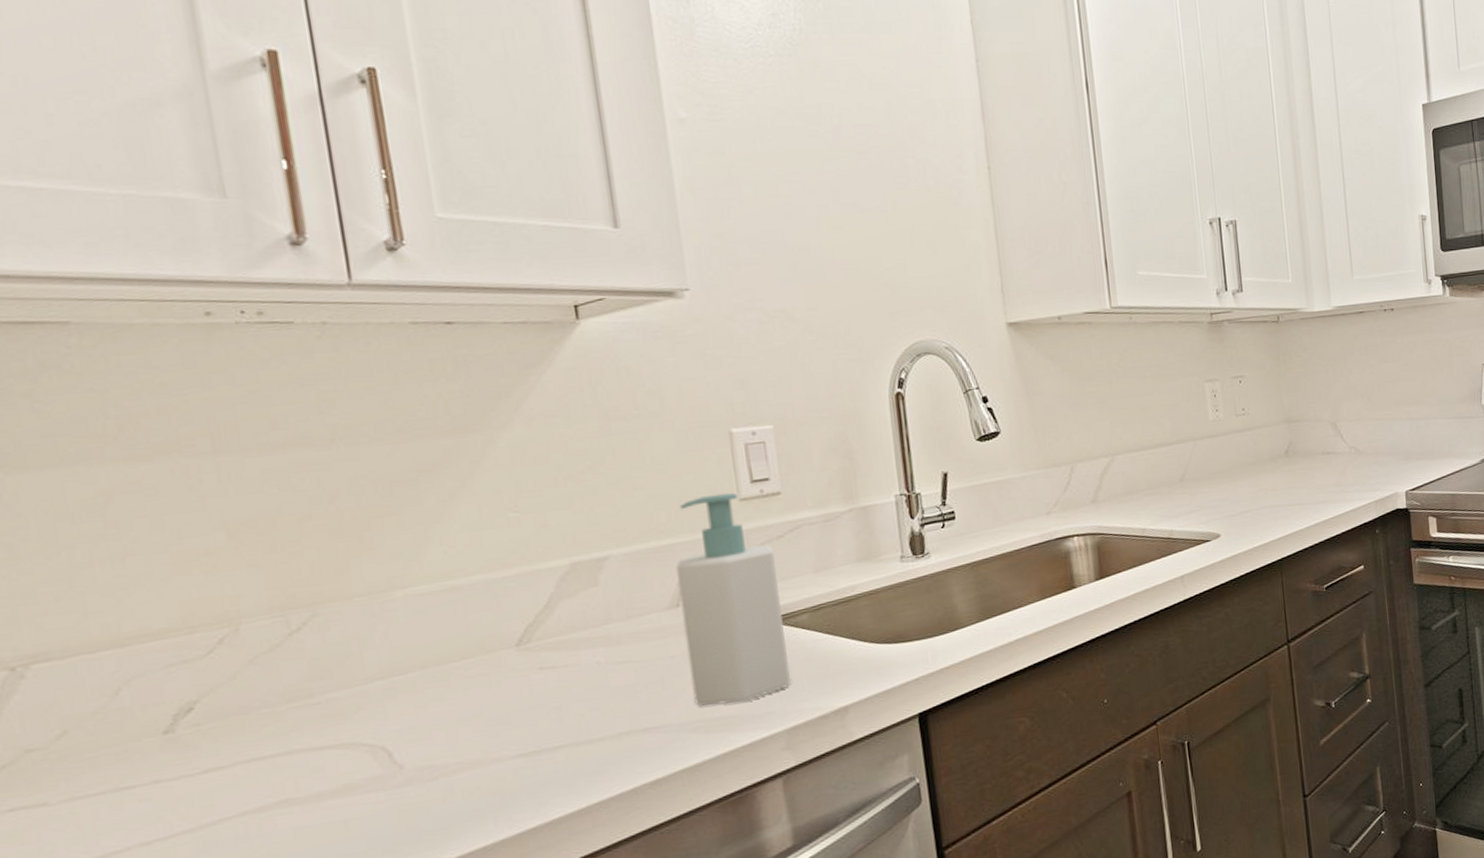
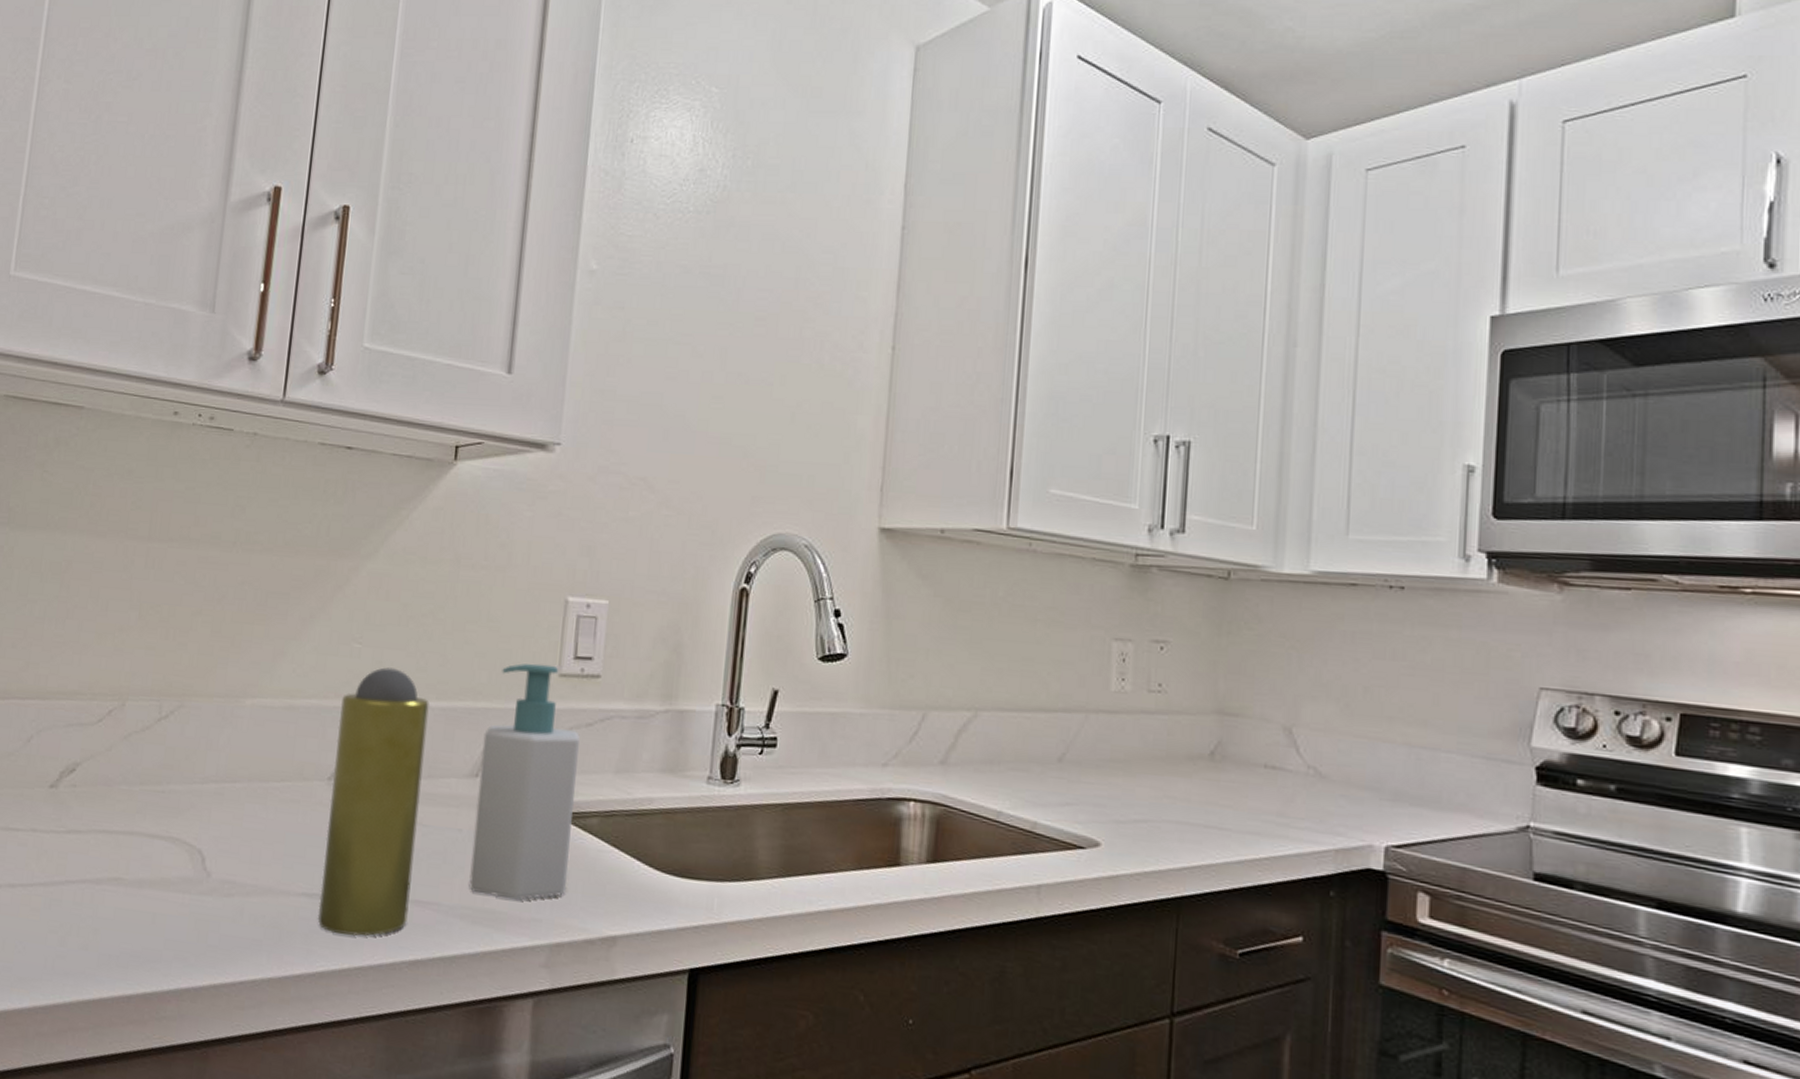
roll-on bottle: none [510,527,639,781] -> present [317,667,429,936]

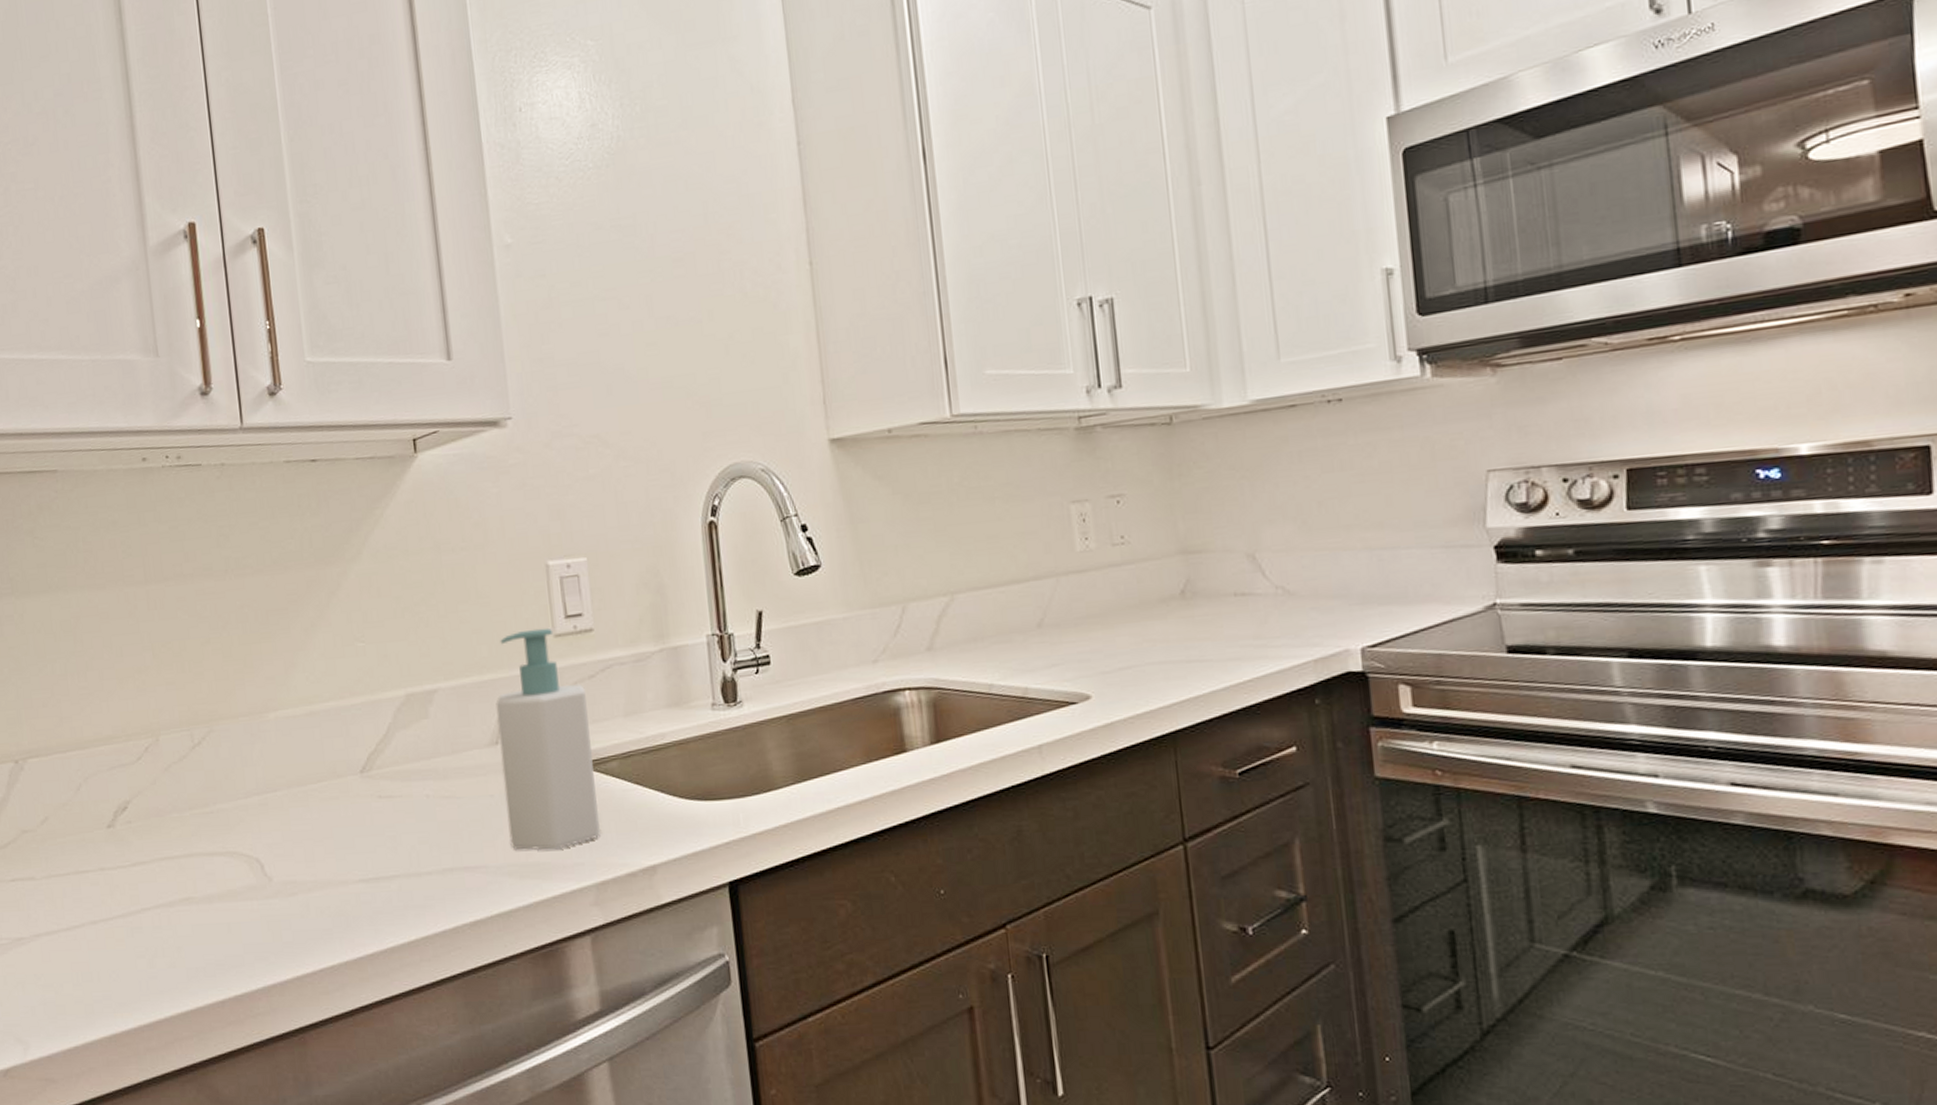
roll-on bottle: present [317,667,429,936] -> none [357,658,461,910]

